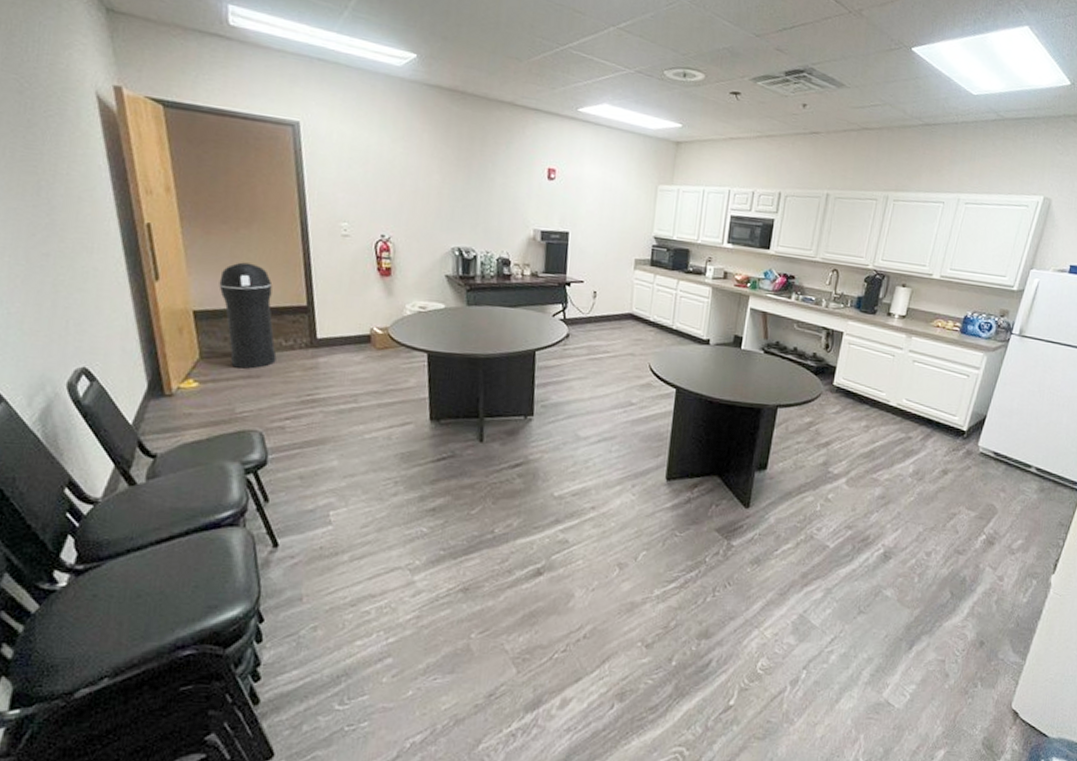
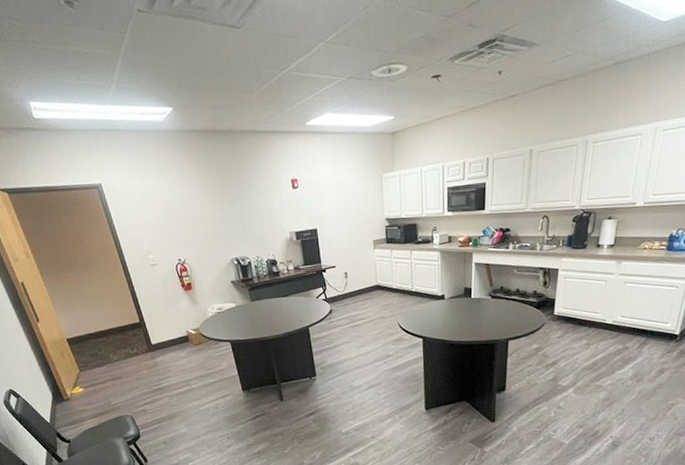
trash can: present [219,262,277,369] -> none [77,298,129,374]

